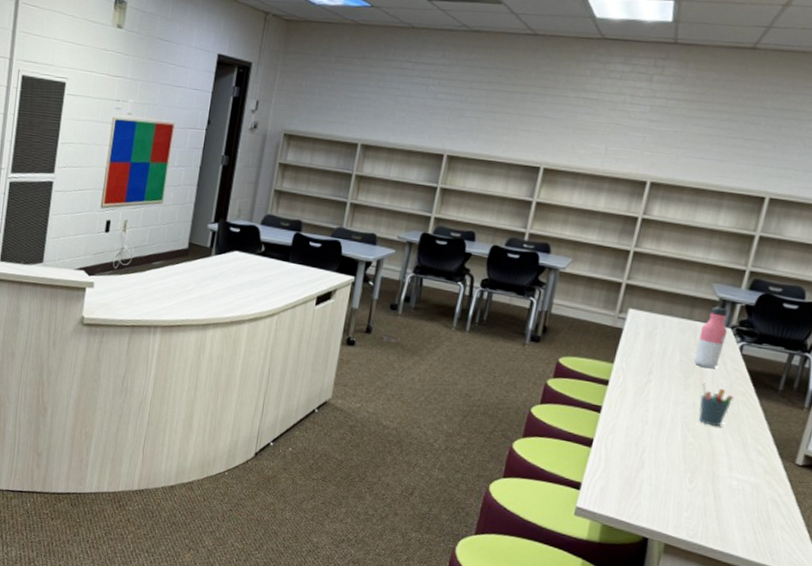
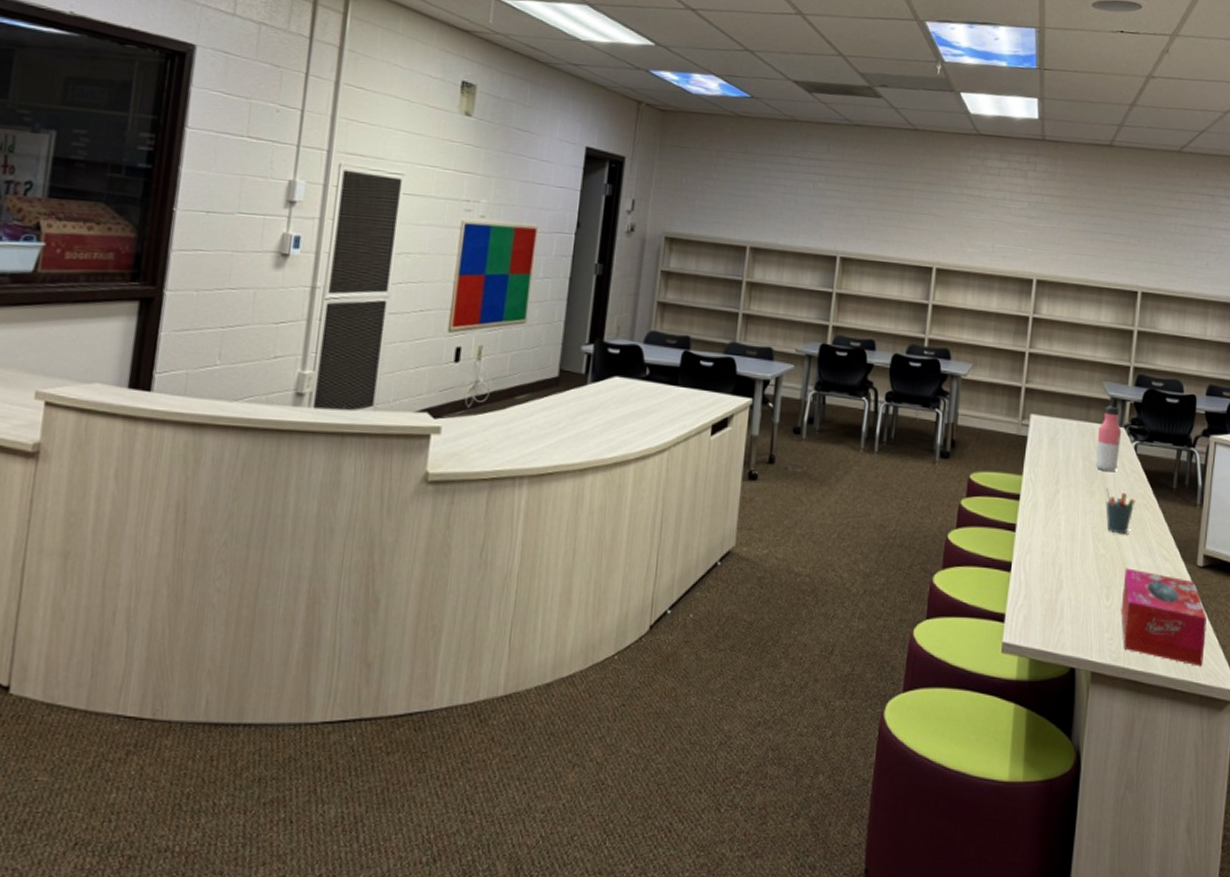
tissue box: none [702,457,799,555] -> present [1121,568,1206,667]

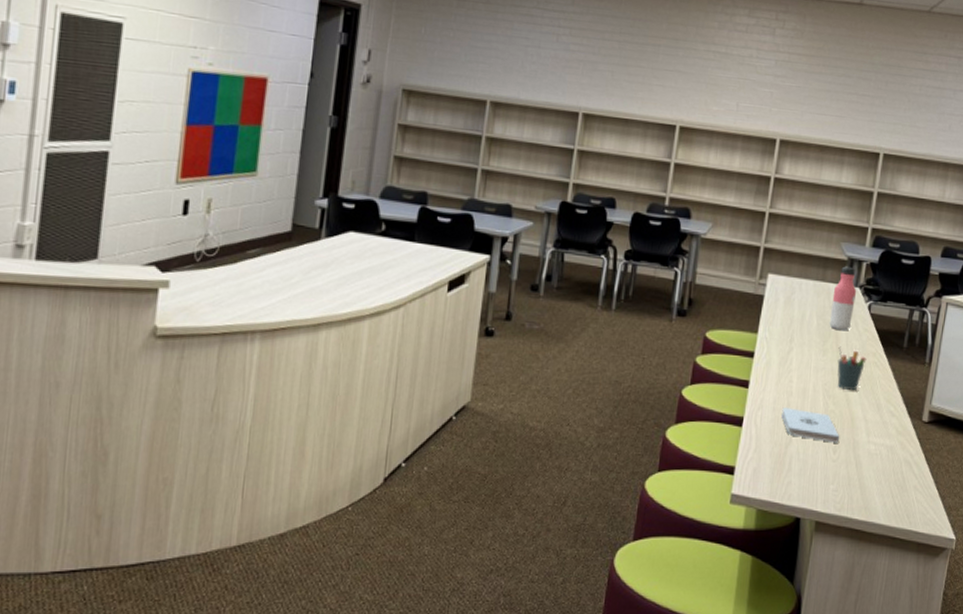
notepad: none [1051,551,1111,589] -> present [781,407,839,443]
tissue box: present [1121,568,1206,667] -> none [846,423,928,516]

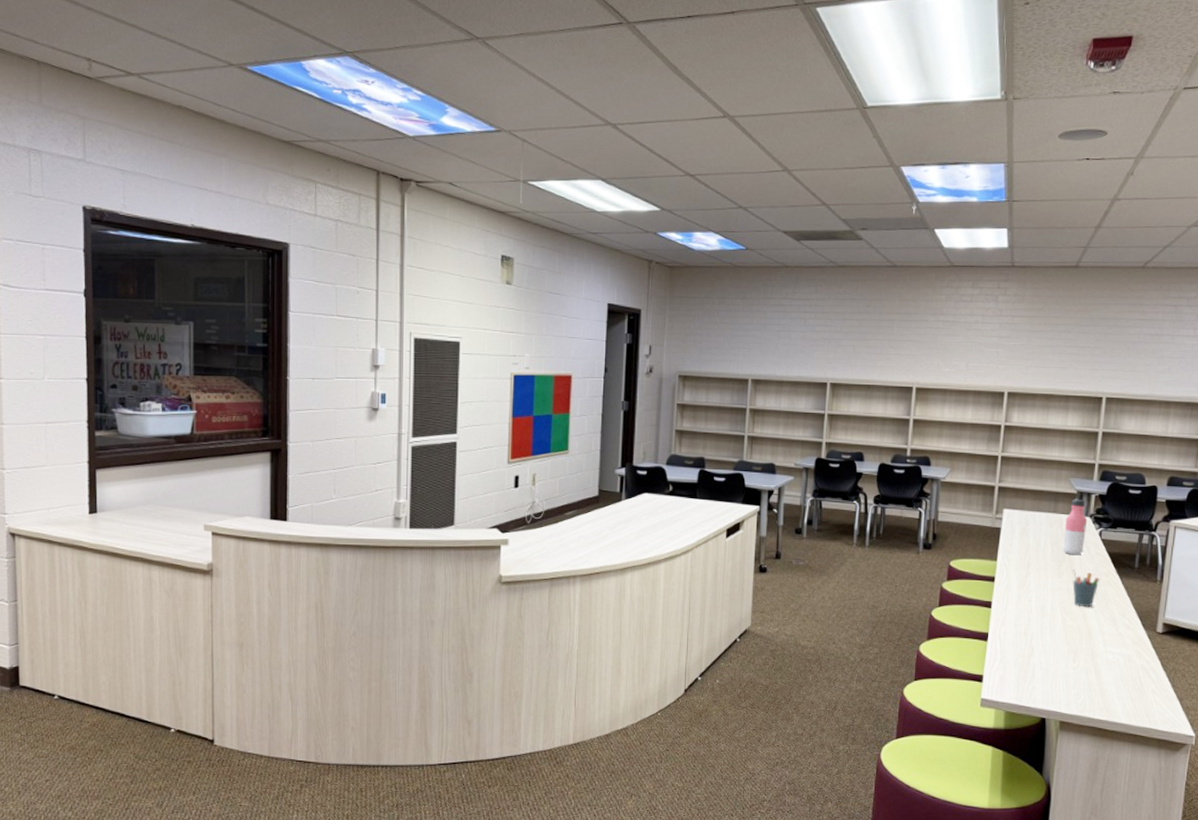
notepad: present [781,407,839,443] -> none [1023,623,1078,653]

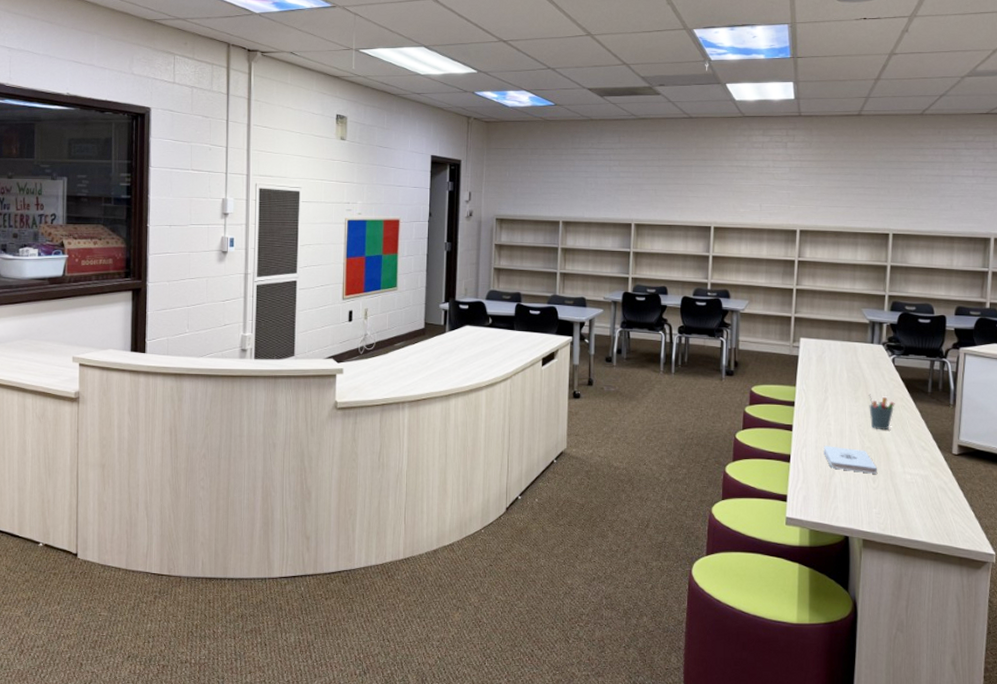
notepad: none [1023,623,1078,653] -> present [824,446,877,474]
water bottle: present [1063,499,1088,556] -> none [858,328,881,381]

